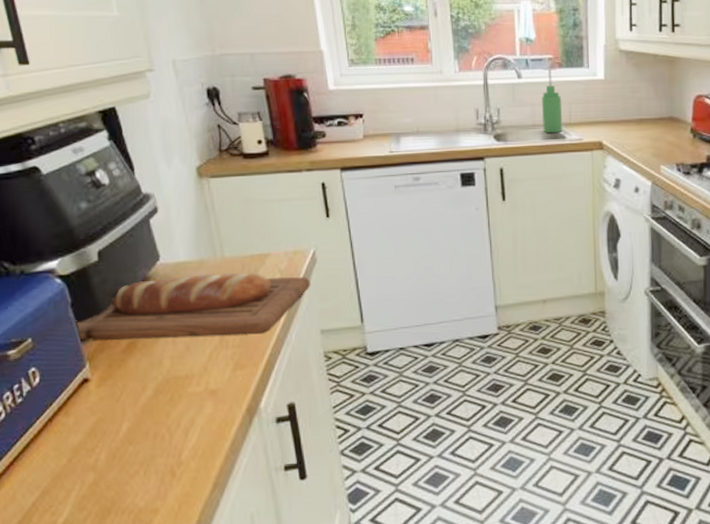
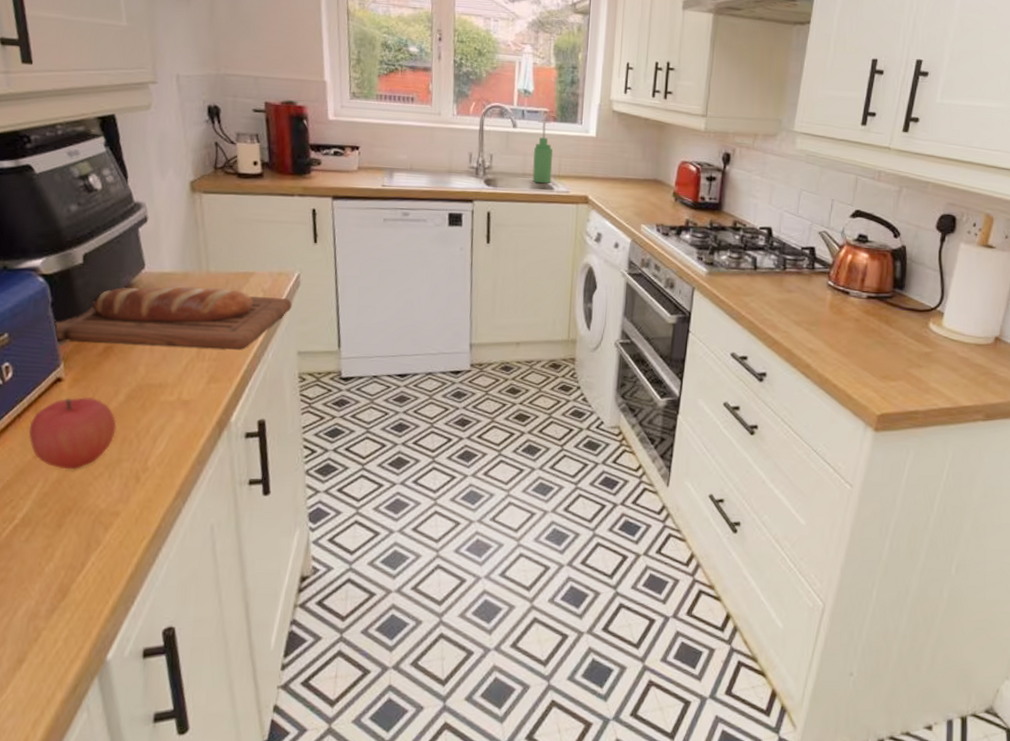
fruit: none [61,395,147,471] -> present [28,397,117,470]

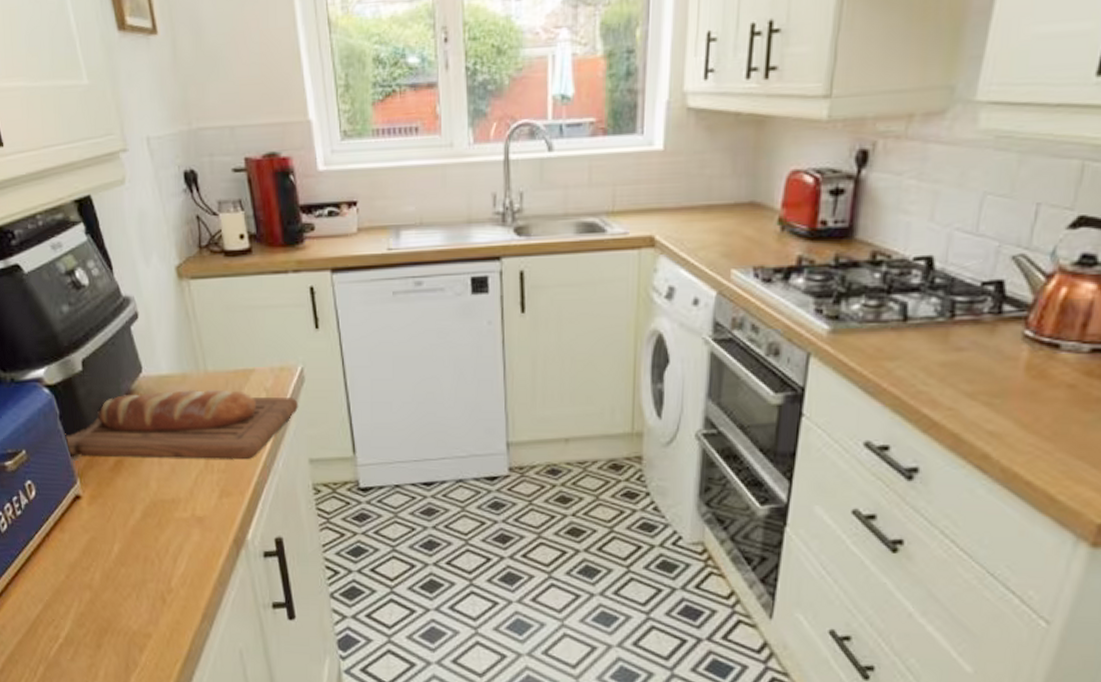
fruit: present [28,397,117,470] -> none [58,515,137,591]
soap dispenser: present [532,121,553,184] -> none [577,136,604,225]

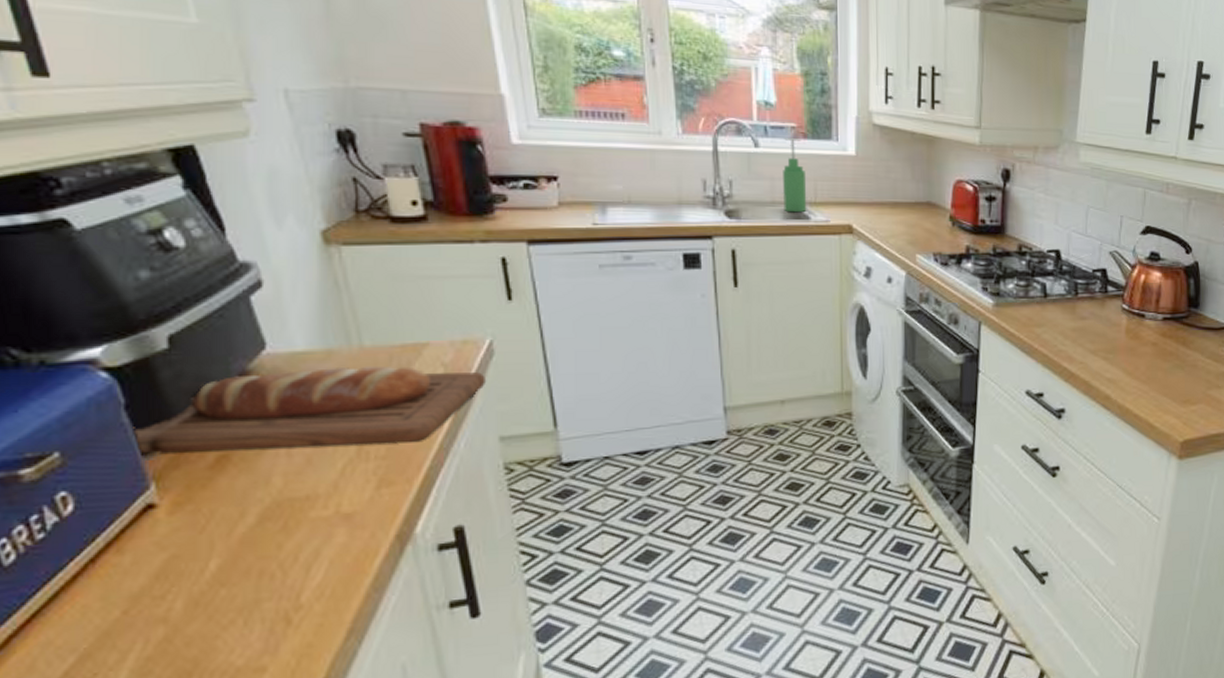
soap dispenser: none [577,136,604,225] -> present [783,138,807,213]

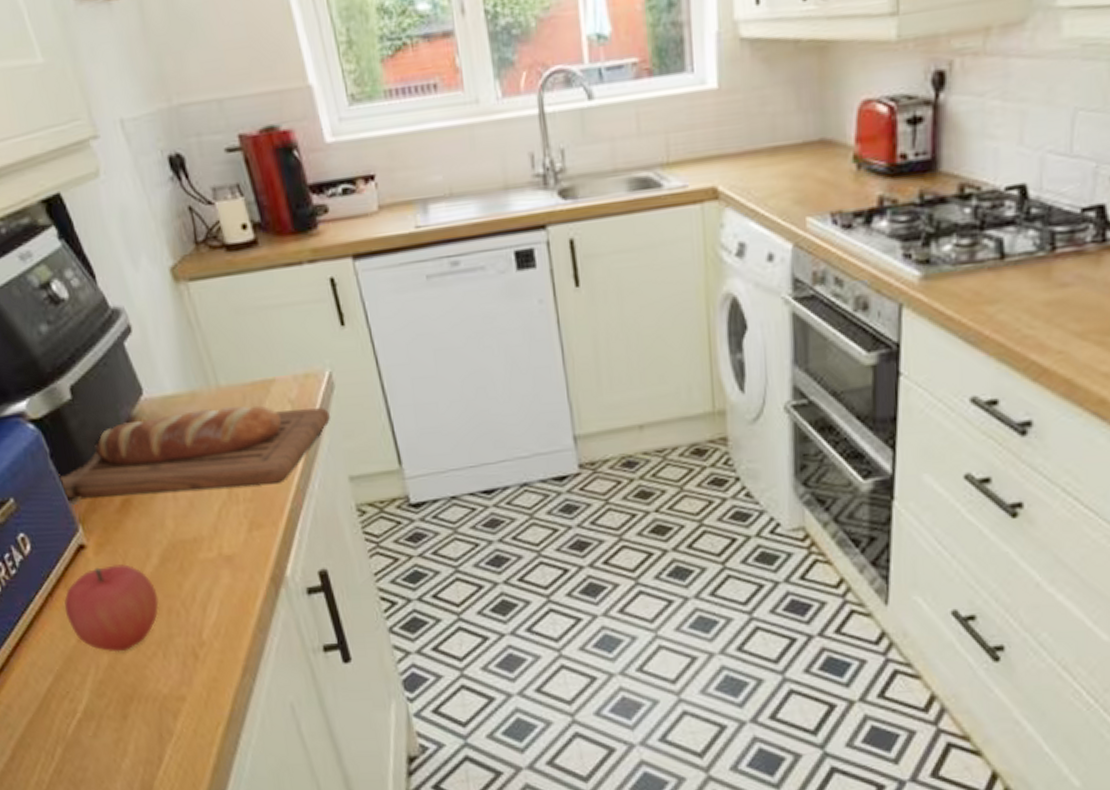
fruit: none [110,524,248,623] -> present [64,564,159,652]
soap dispenser: present [783,138,807,213] -> none [623,77,658,181]

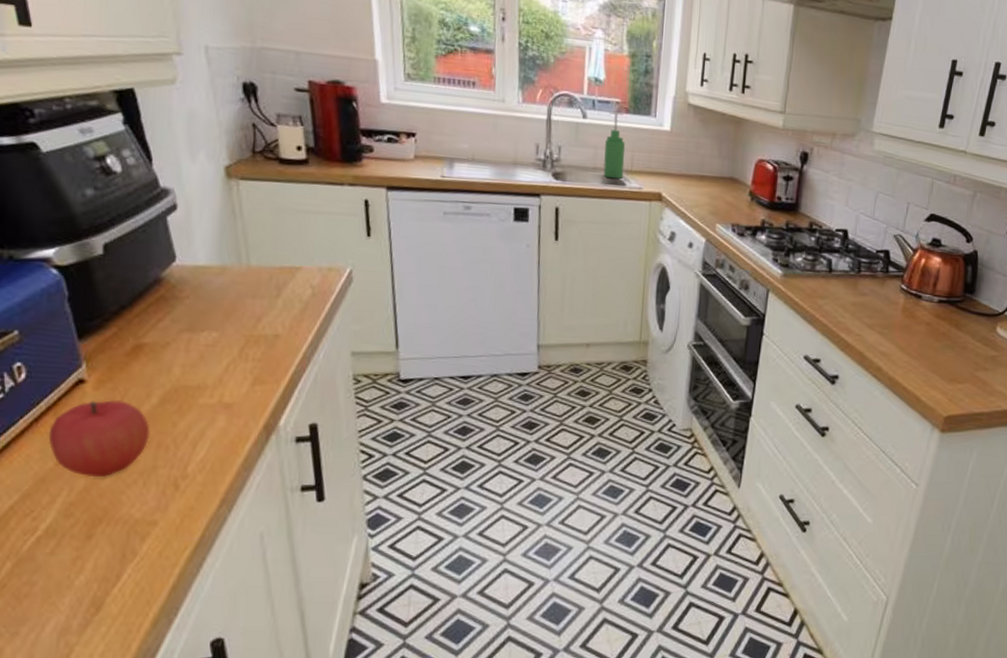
bread loaf: present [59,405,331,499] -> none [73,281,345,349]
soap dispenser: none [623,77,658,181] -> present [603,112,625,179]

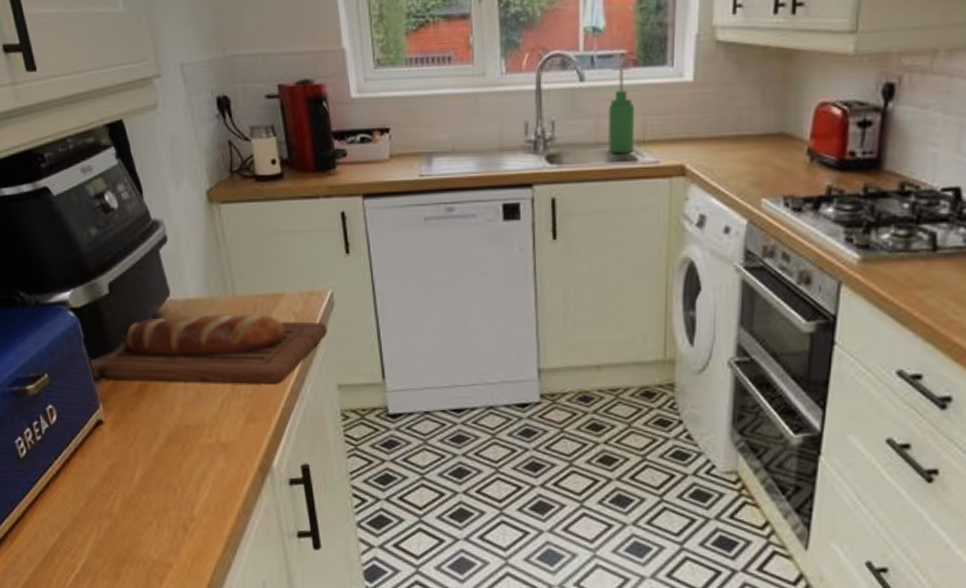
fruit: present [48,400,150,478] -> none [78,441,160,519]
bread loaf: none [73,281,345,349] -> present [89,313,328,385]

